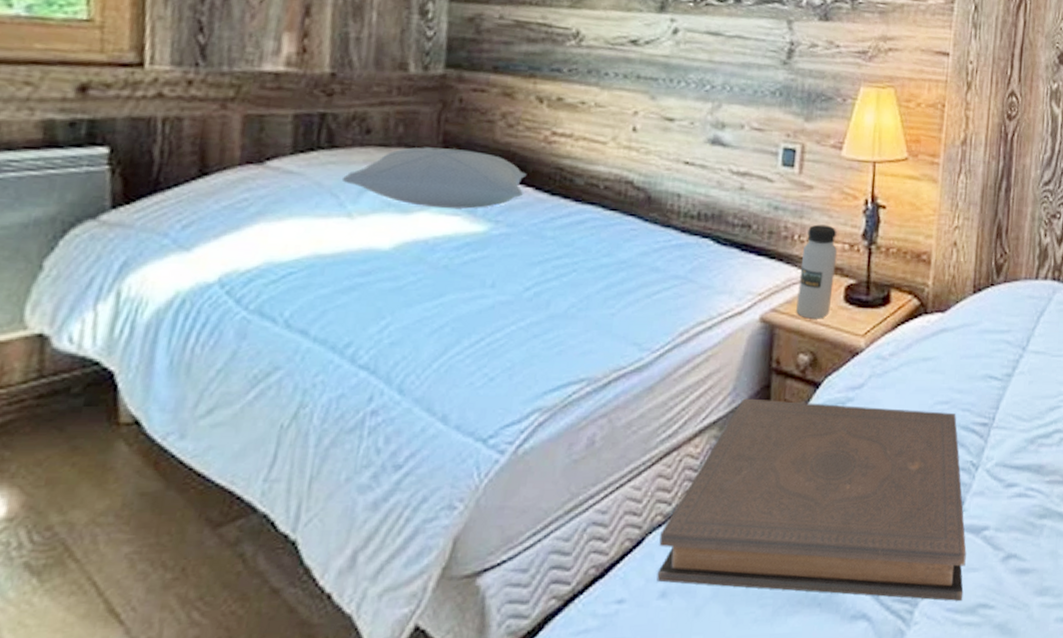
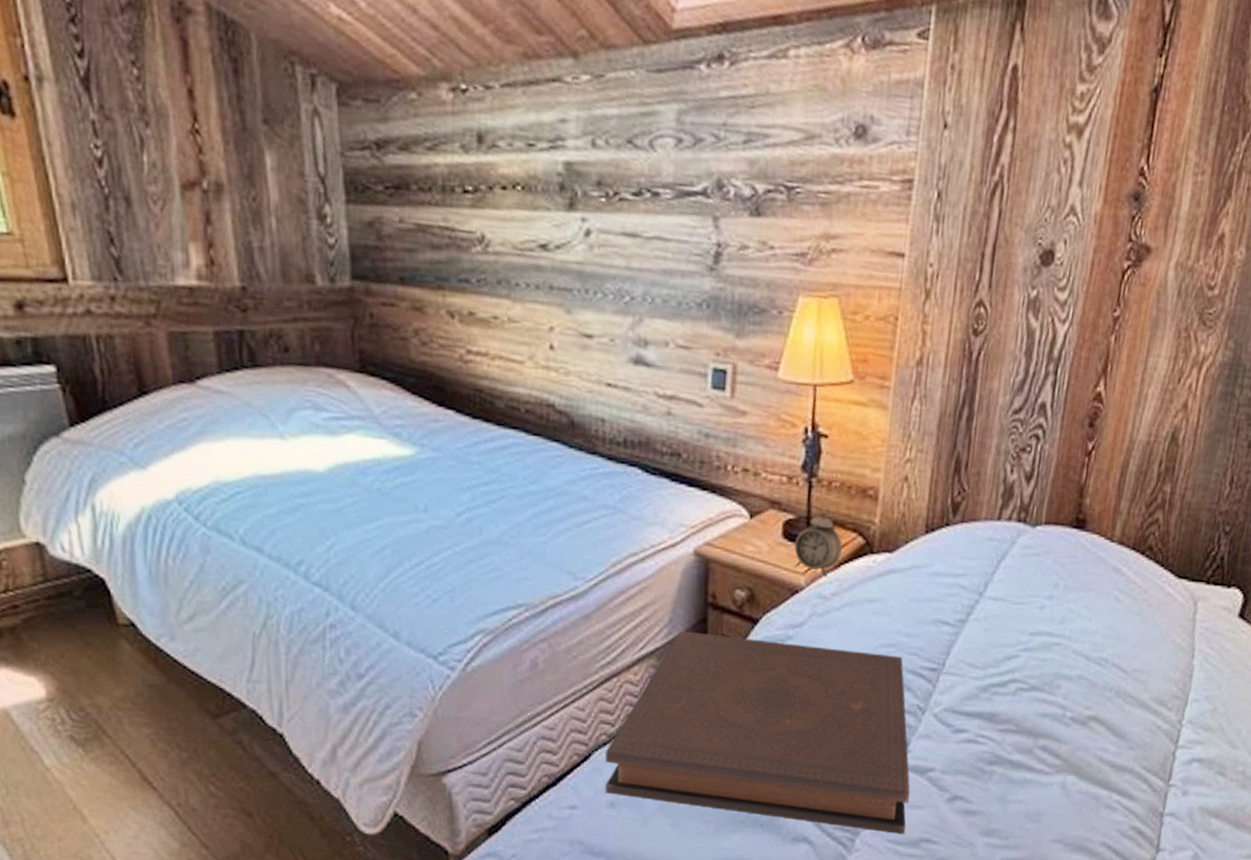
pillow: present [341,147,527,209] -> none [269,366,446,432]
water bottle: present [796,224,837,319] -> none [731,454,774,555]
alarm clock: none [855,269,900,339] -> present [794,504,843,578]

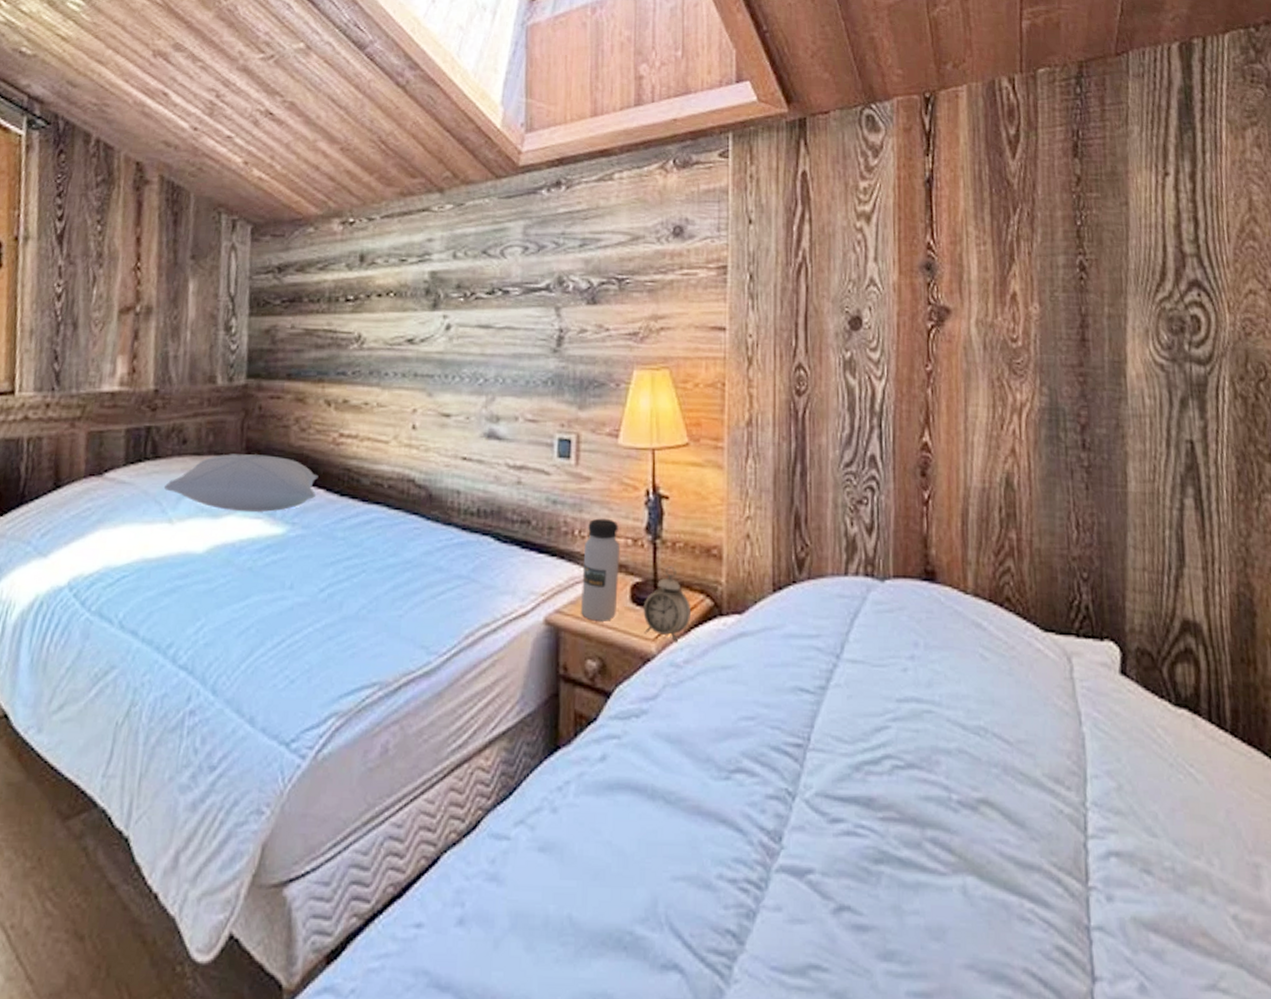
pillow: none [269,366,446,432] -> present [163,454,319,512]
book: present [605,631,910,834] -> none [453,707,790,958]
water bottle: none [731,454,774,555] -> present [581,518,620,621]

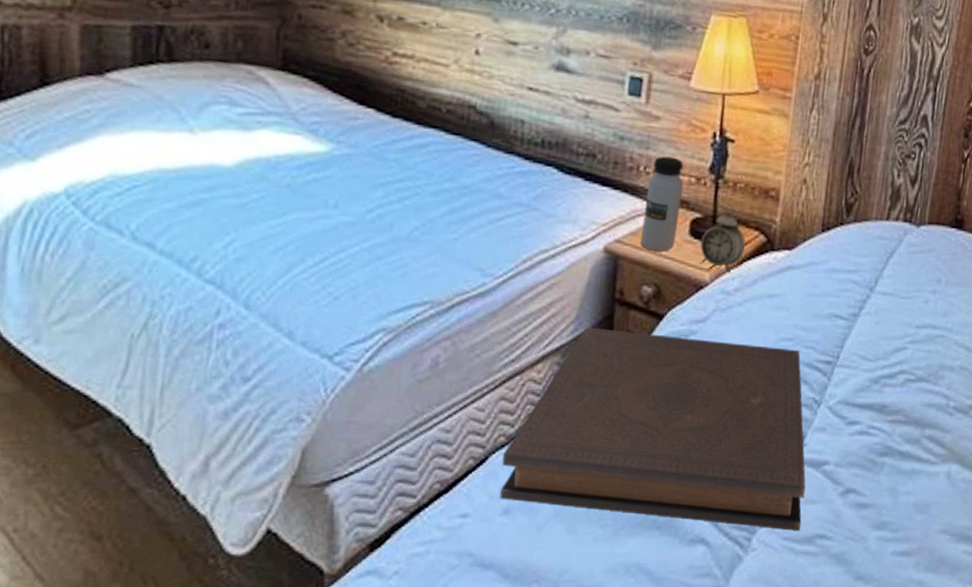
pillow: present [163,454,319,512] -> none [182,63,368,128]
book: none [453,707,790,958] -> present [499,327,806,531]

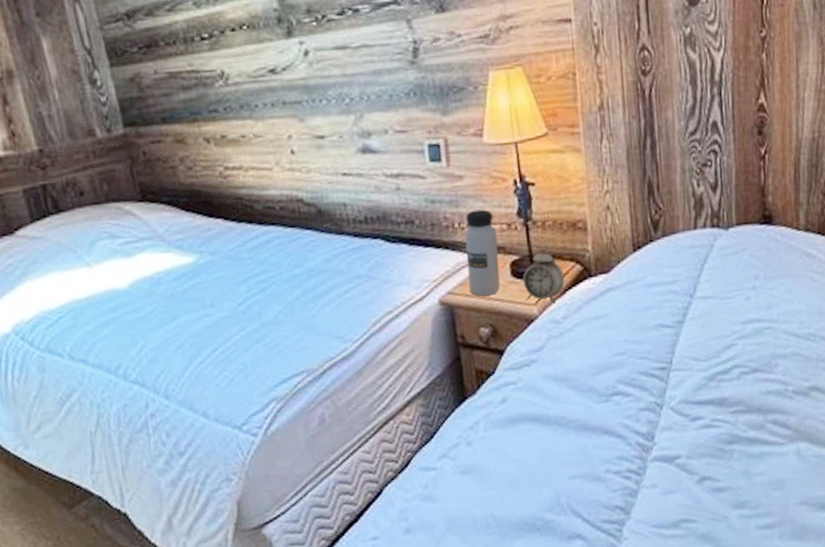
book: present [499,327,806,531] -> none [394,361,666,522]

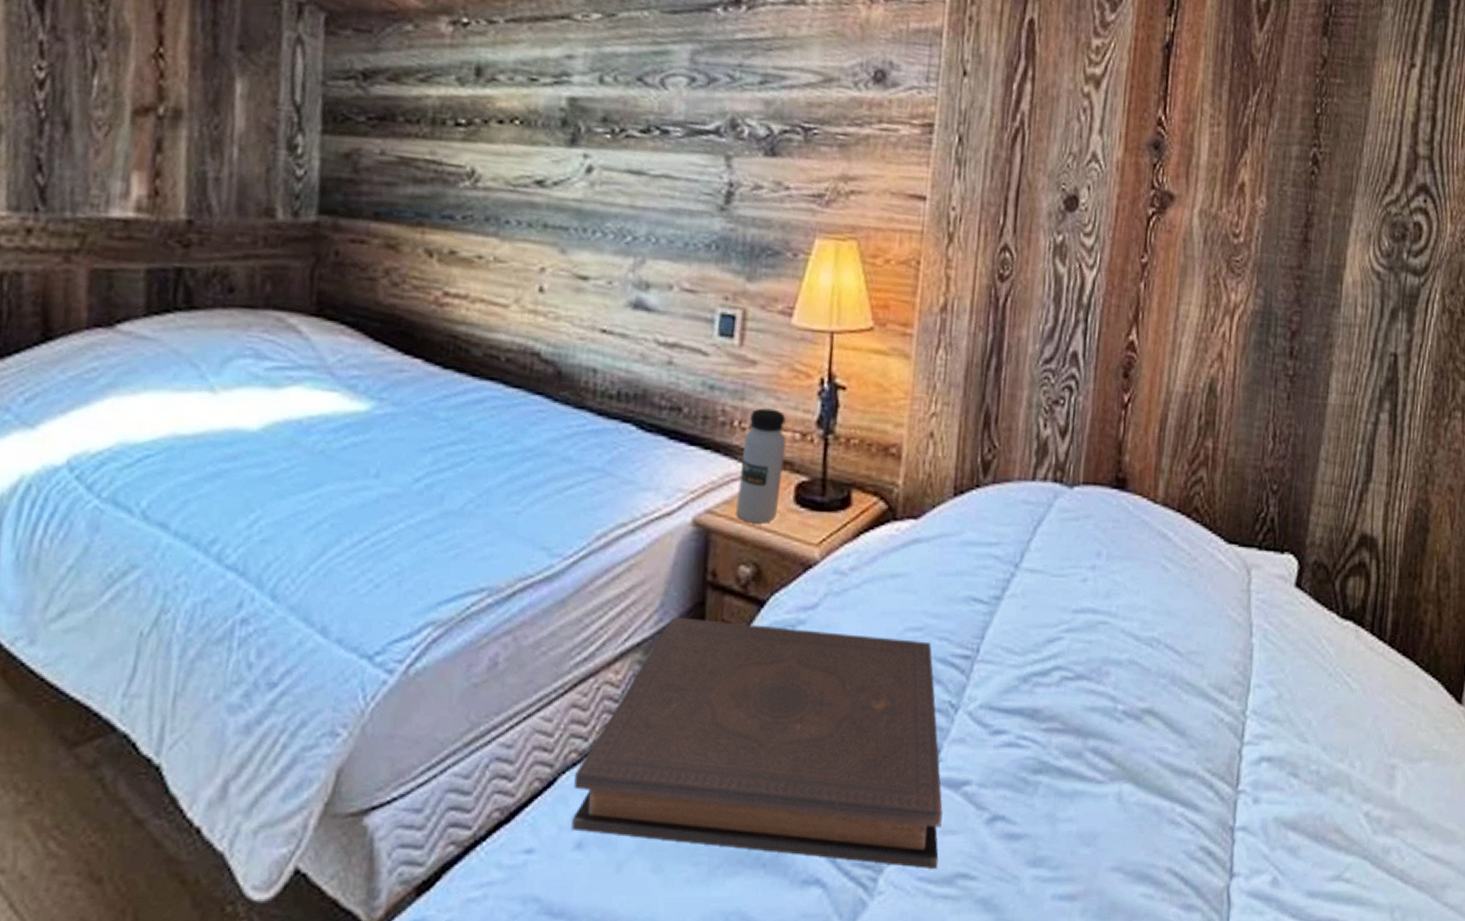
book: none [394,361,666,522] -> present [571,617,943,869]
alarm clock: present [523,242,565,305] -> none [807,464,863,550]

